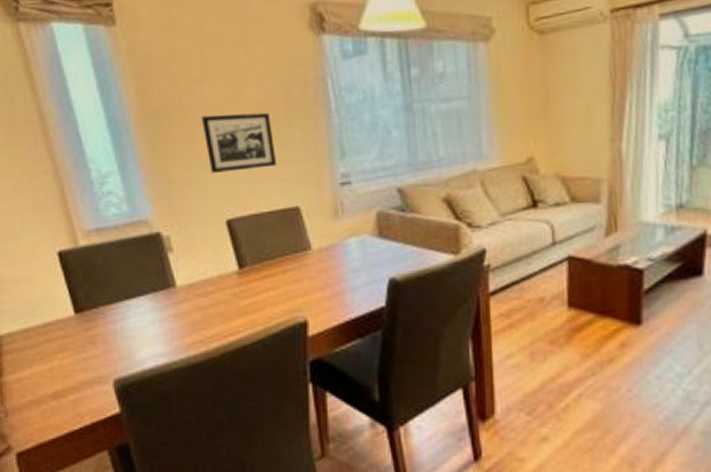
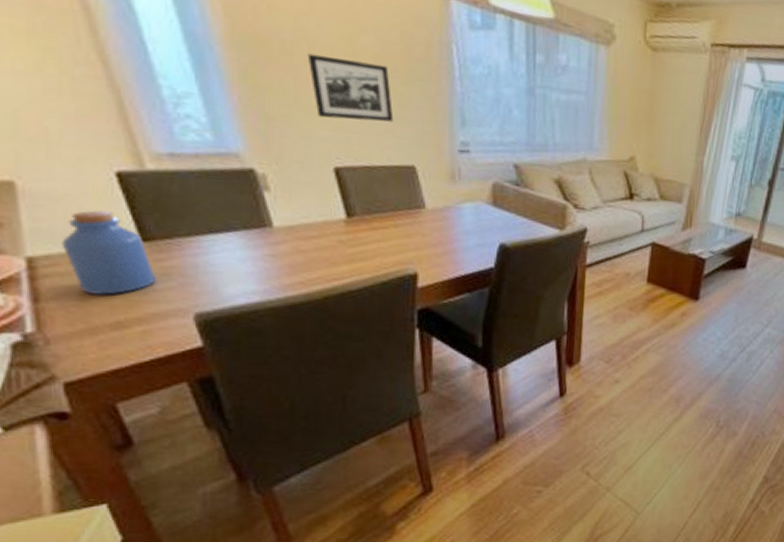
jar: none [19,288,85,368] -> present [61,210,156,296]

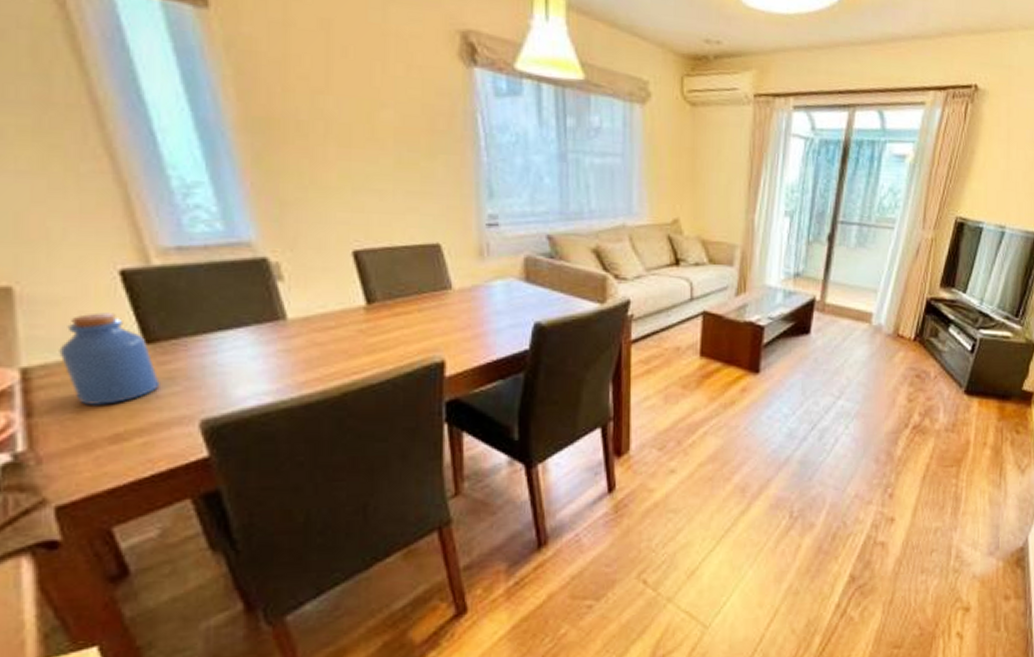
picture frame: present [307,53,394,122] -> none [324,133,416,199]

